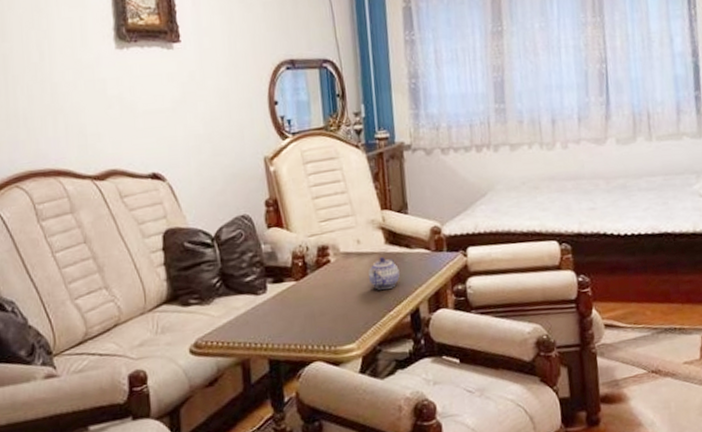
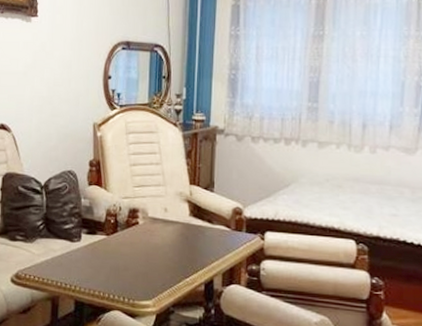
teapot: present [368,257,400,290] -> none [170,227,199,257]

